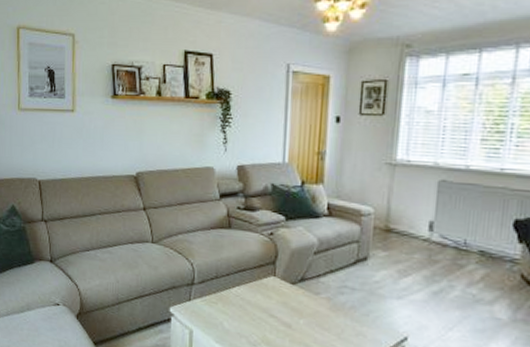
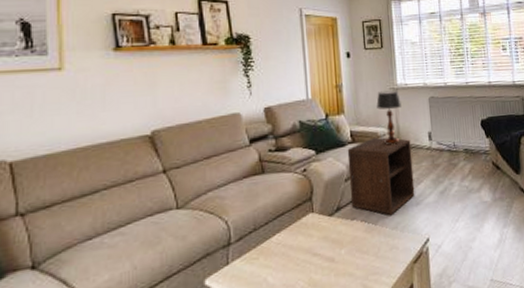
nightstand: none [317,214,403,302] -> present [347,137,415,216]
table lamp: none [364,165,398,228] -> present [376,90,402,145]

